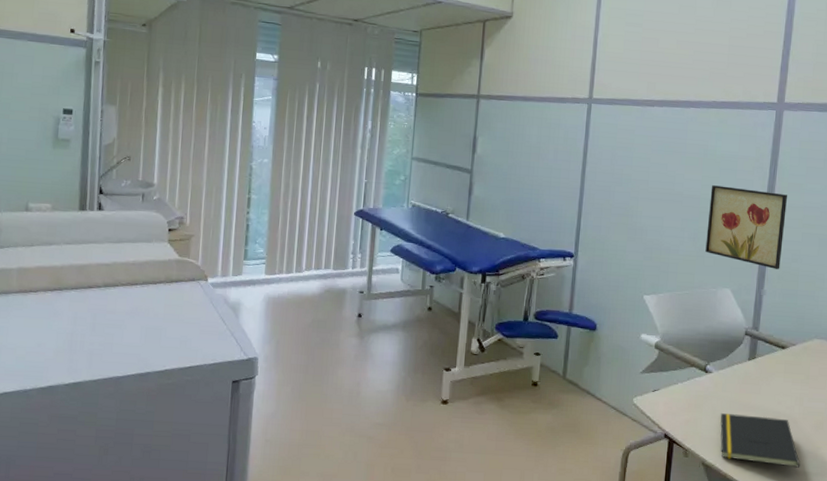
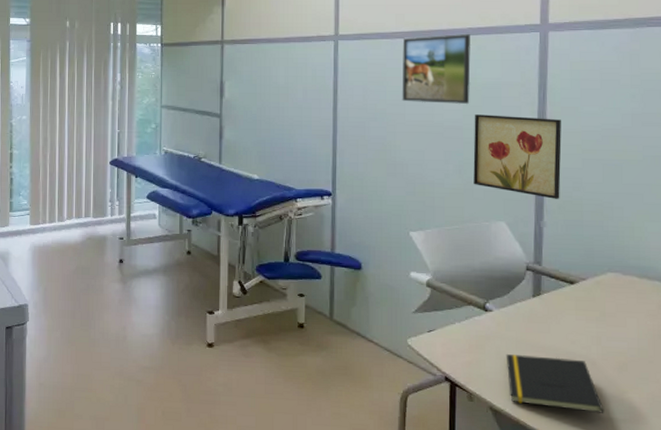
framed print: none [647,106,715,176] -> present [402,34,472,105]

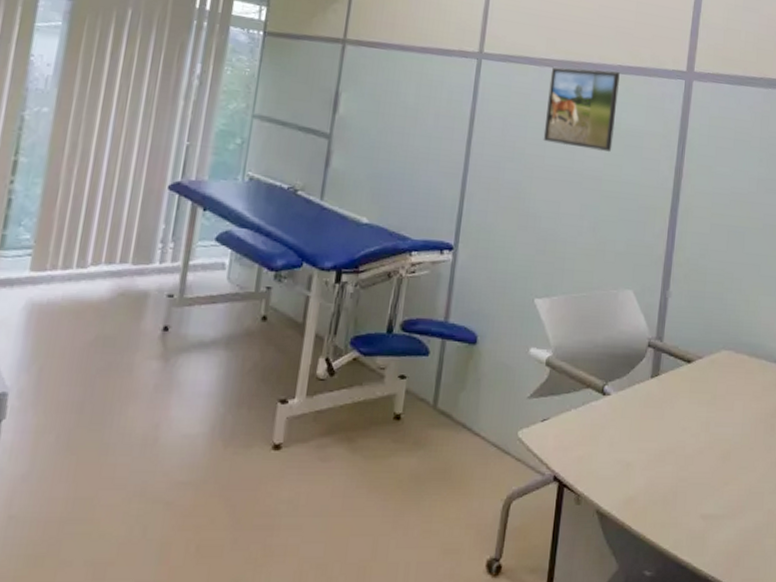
wall art: present [473,114,562,199] -> none [606,164,696,267]
notepad: present [506,353,604,413] -> none [618,445,706,510]

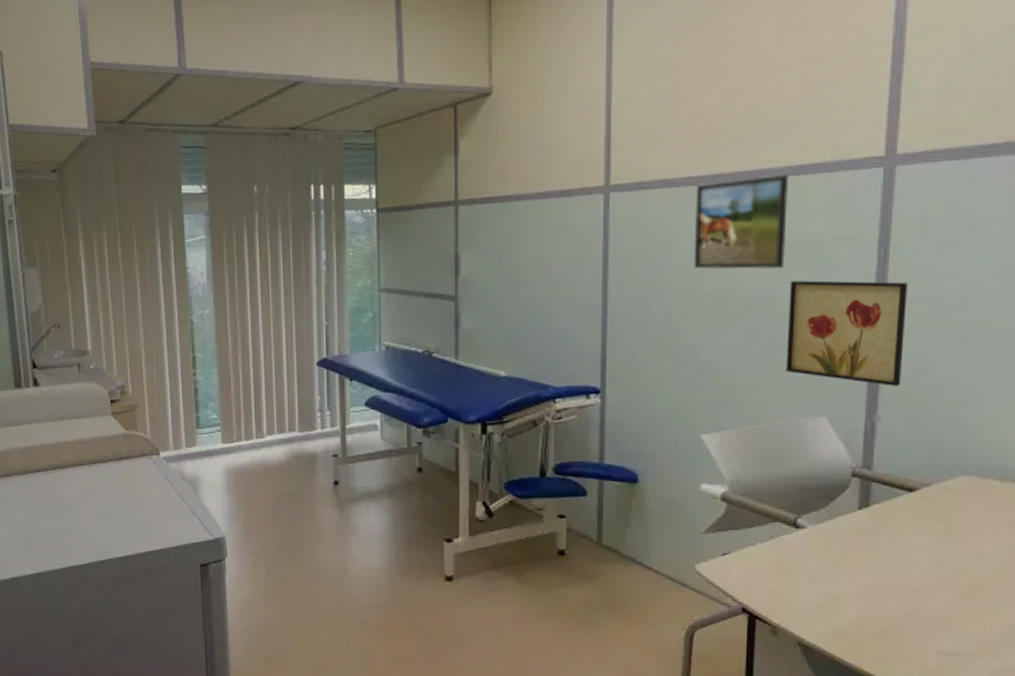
wall art: none [606,164,696,267] -> present [786,280,907,386]

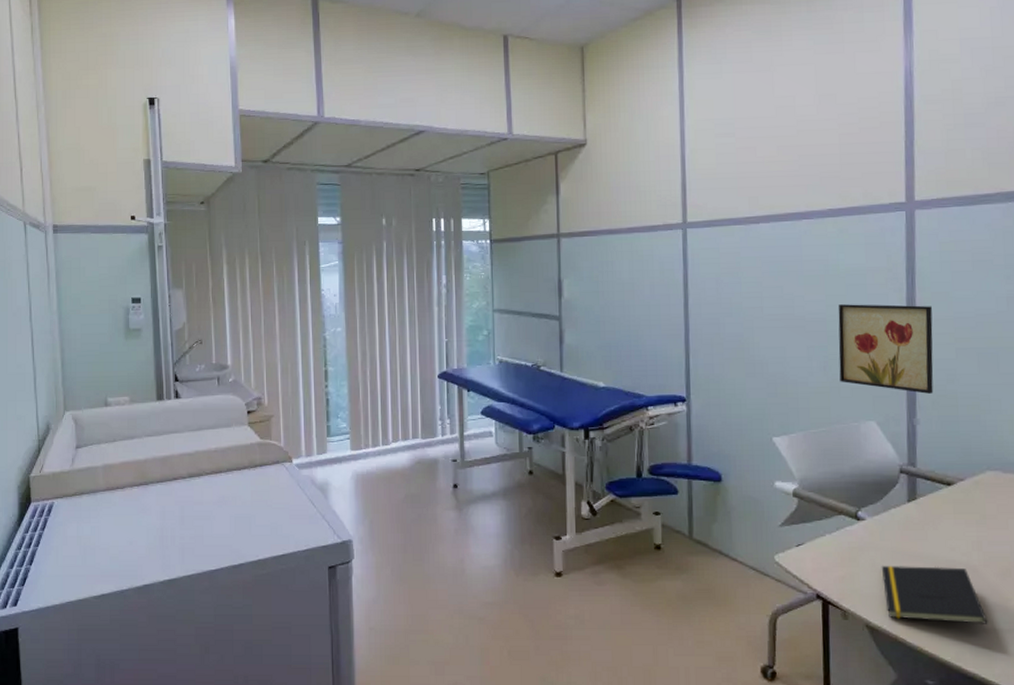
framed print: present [693,175,789,270] -> none [757,216,833,295]
notepad: none [820,578,944,646] -> present [881,565,988,624]

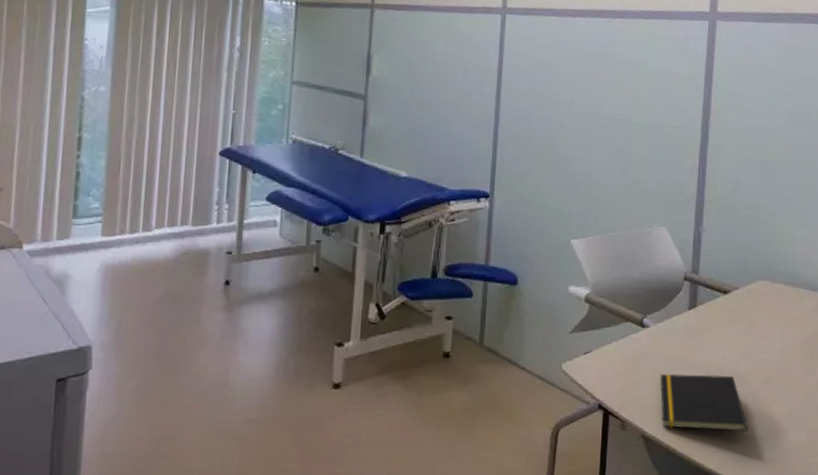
wall art: present [838,304,934,394] -> none [638,107,724,202]

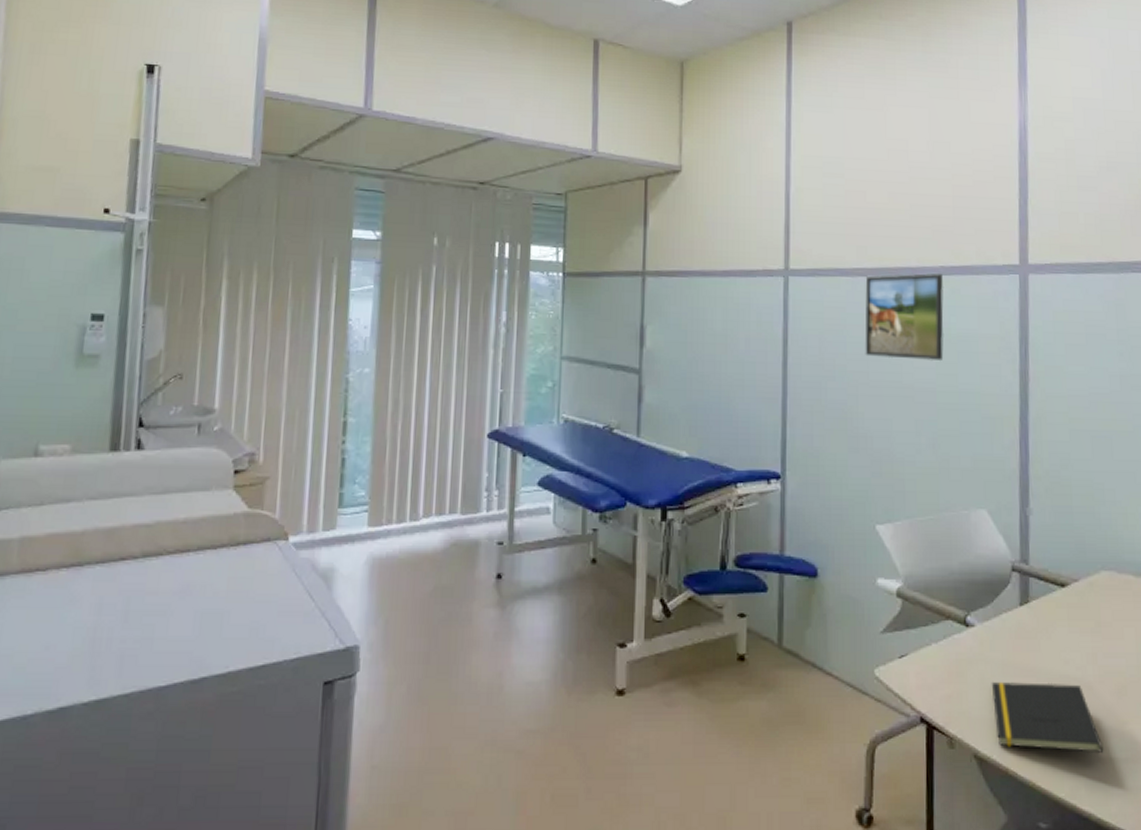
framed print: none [570,16,643,97] -> present [865,273,944,362]

